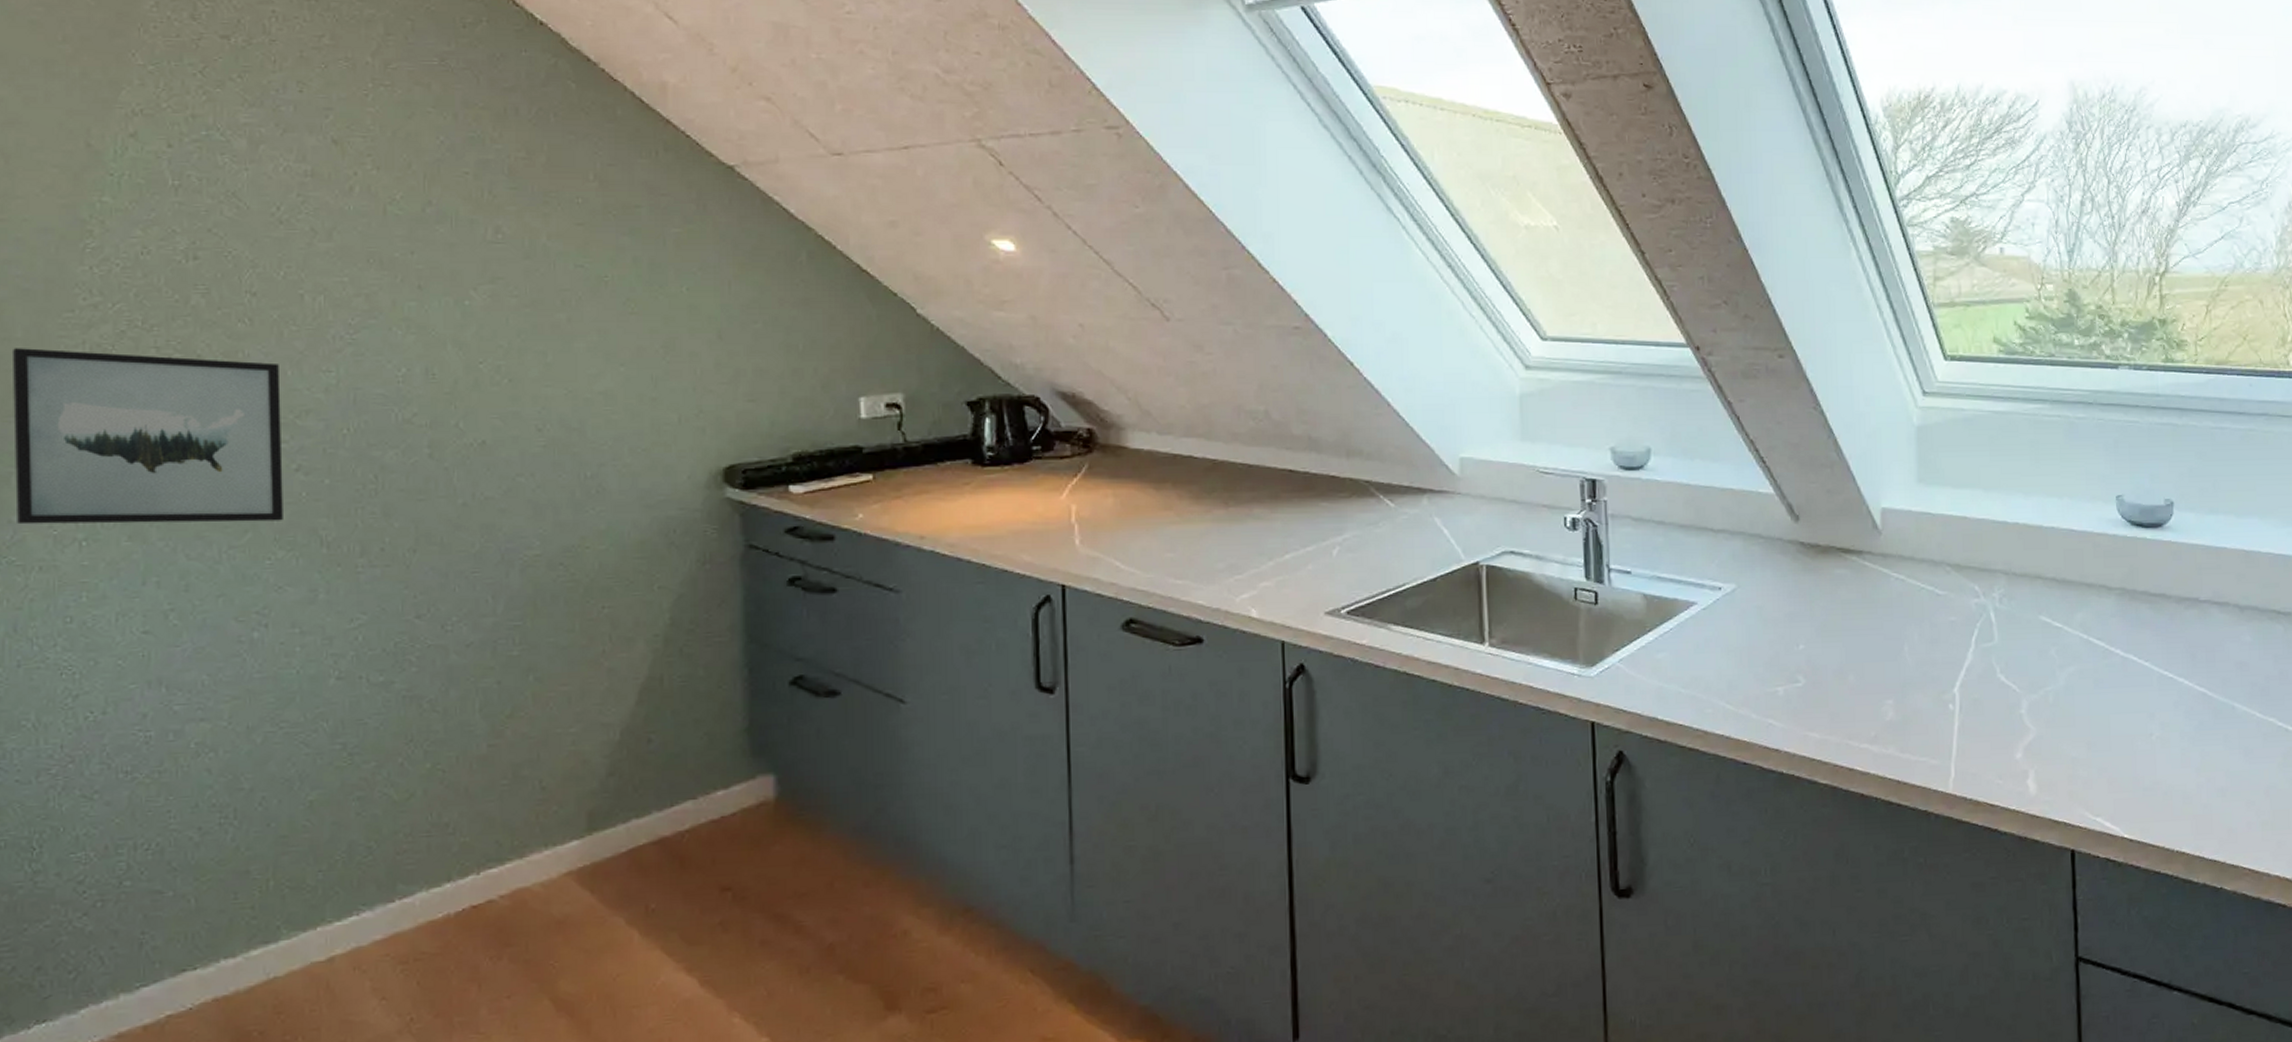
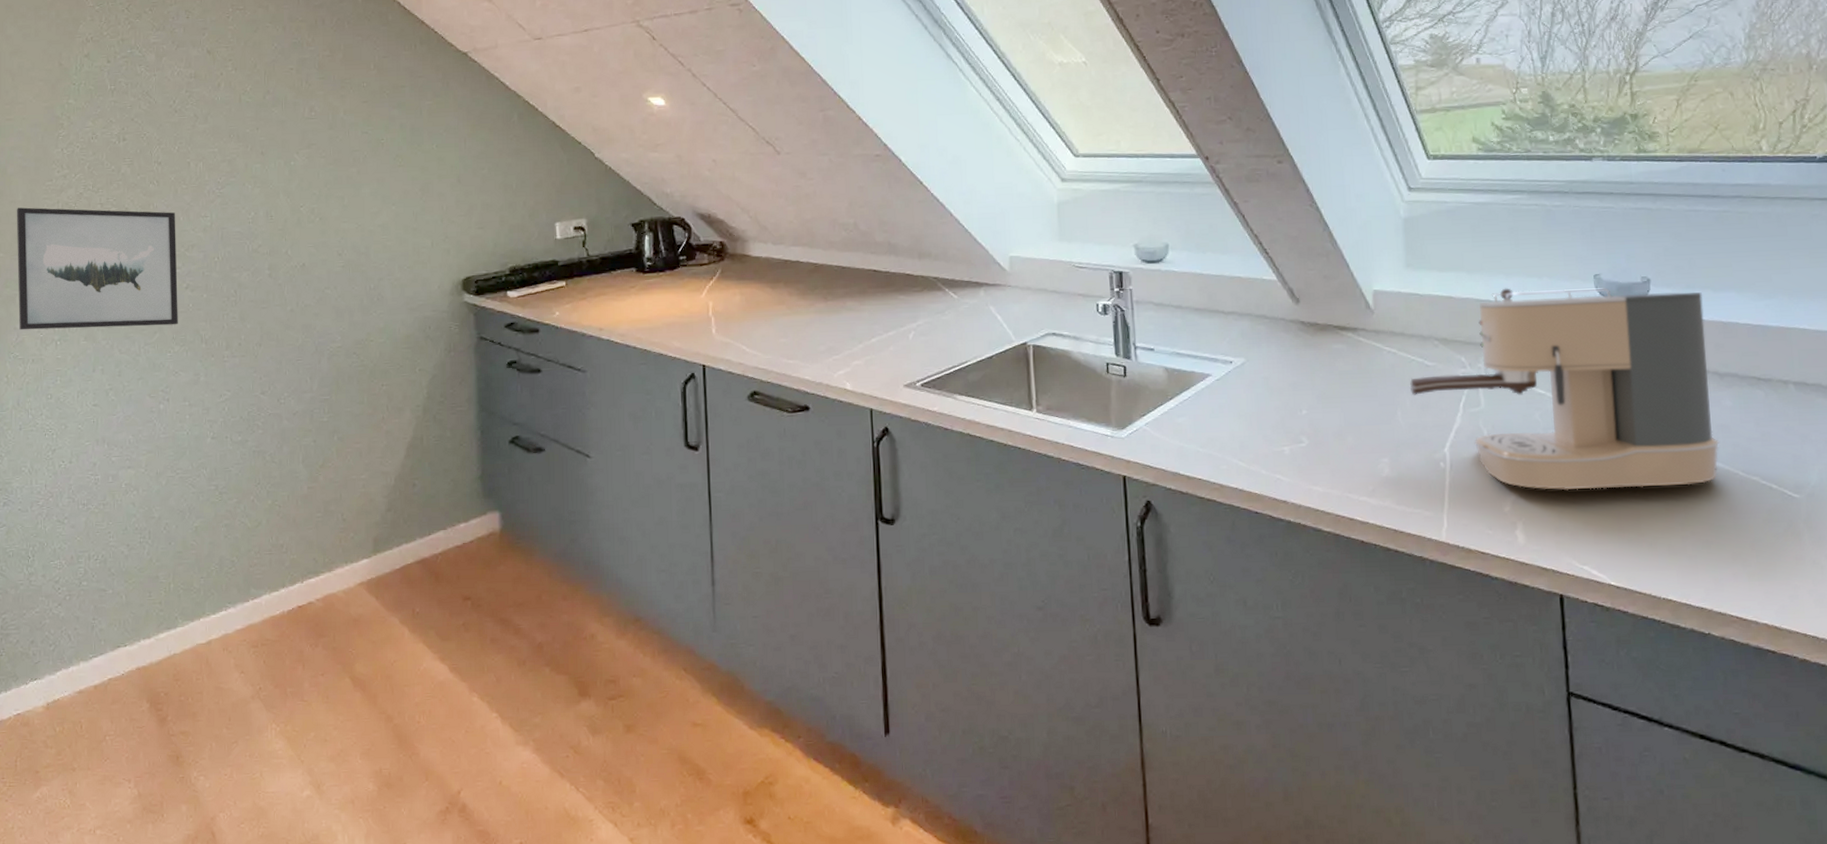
coffee maker: none [1918,508,2238,735] -> present [1409,288,1720,491]

